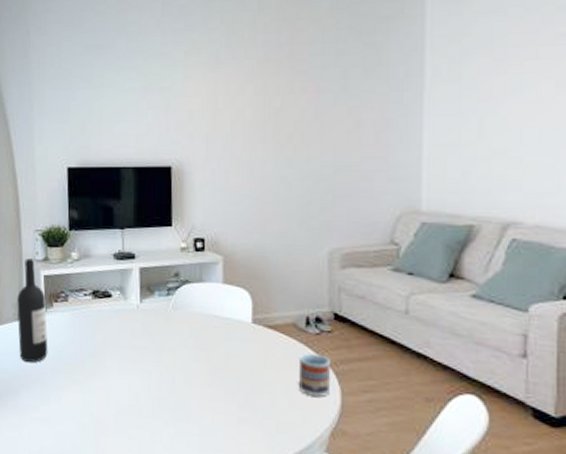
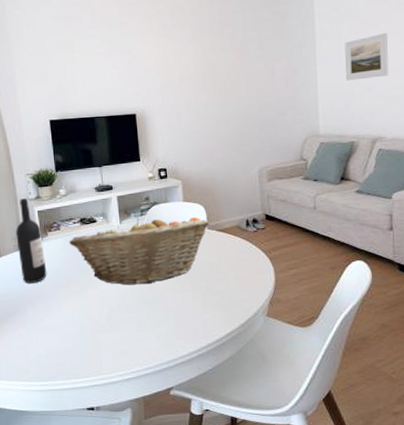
fruit basket: none [77,296,256,383] -> present [69,217,210,285]
cup: present [298,353,330,397] -> none [243,246,267,277]
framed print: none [467,74,537,140] -> present [344,32,389,81]

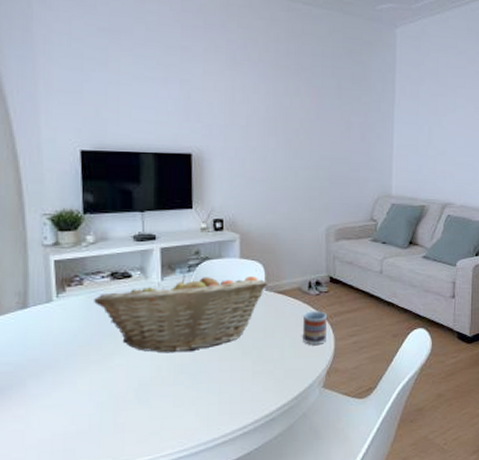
wine bottle: present [16,198,47,284] -> none [21,244,61,351]
cup: none [243,246,267,277] -> present [302,311,327,345]
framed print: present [344,32,389,81] -> none [422,98,464,143]

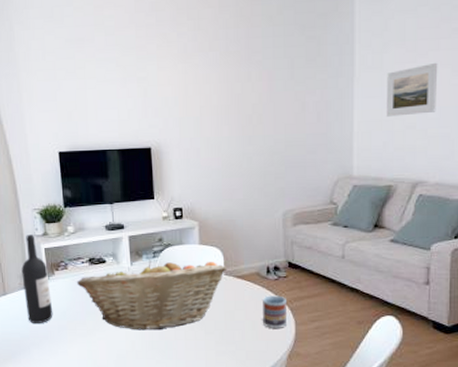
wine bottle: none [21,244,61,351] -> present [21,235,53,324]
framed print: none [422,98,464,143] -> present [387,62,438,117]

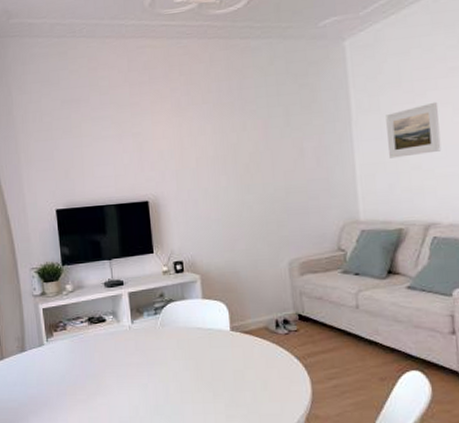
wine bottle: present [21,235,53,324] -> none [19,295,52,390]
fruit basket: present [77,259,227,331] -> none [76,316,234,394]
cup: present [261,295,286,328] -> none [272,351,301,388]

